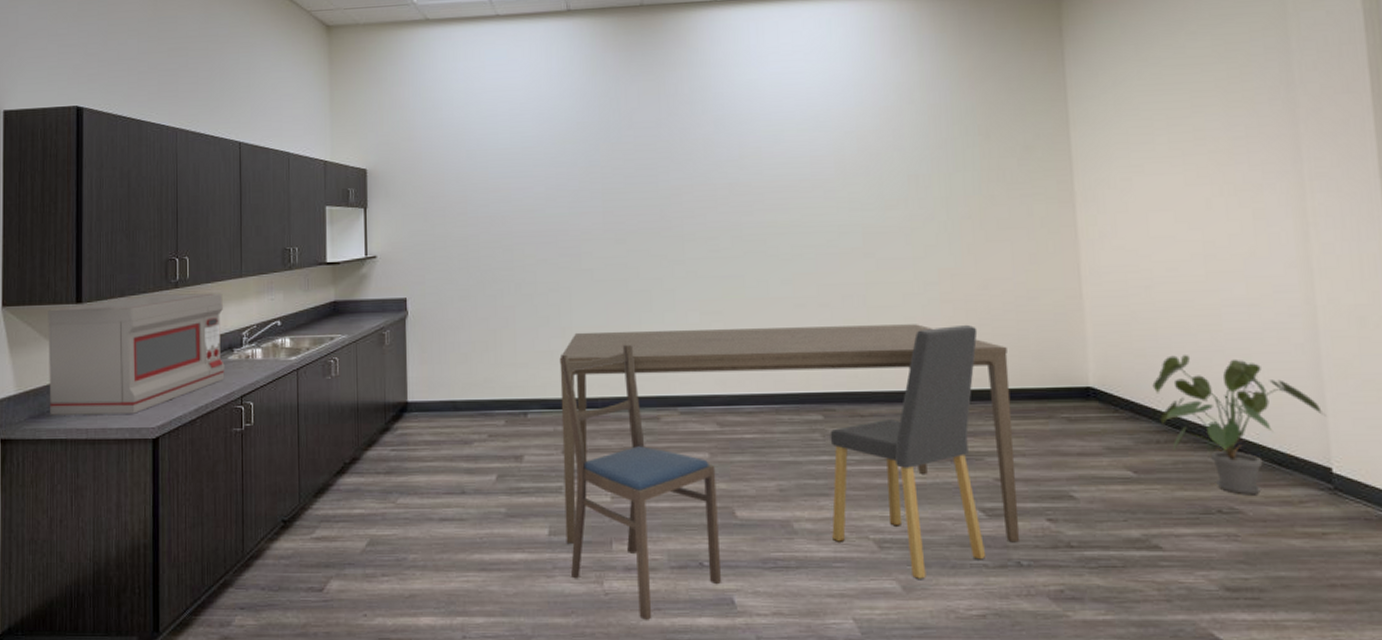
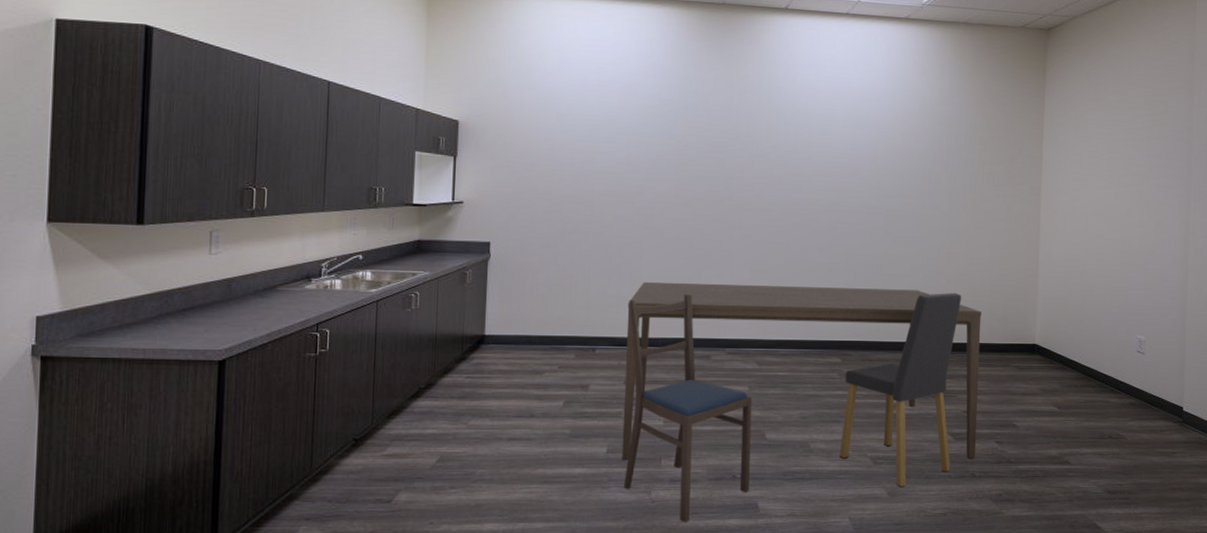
microwave: present [48,293,225,415] -> none [101,221,303,336]
house plant: present [1152,355,1326,495] -> none [1077,323,1184,426]

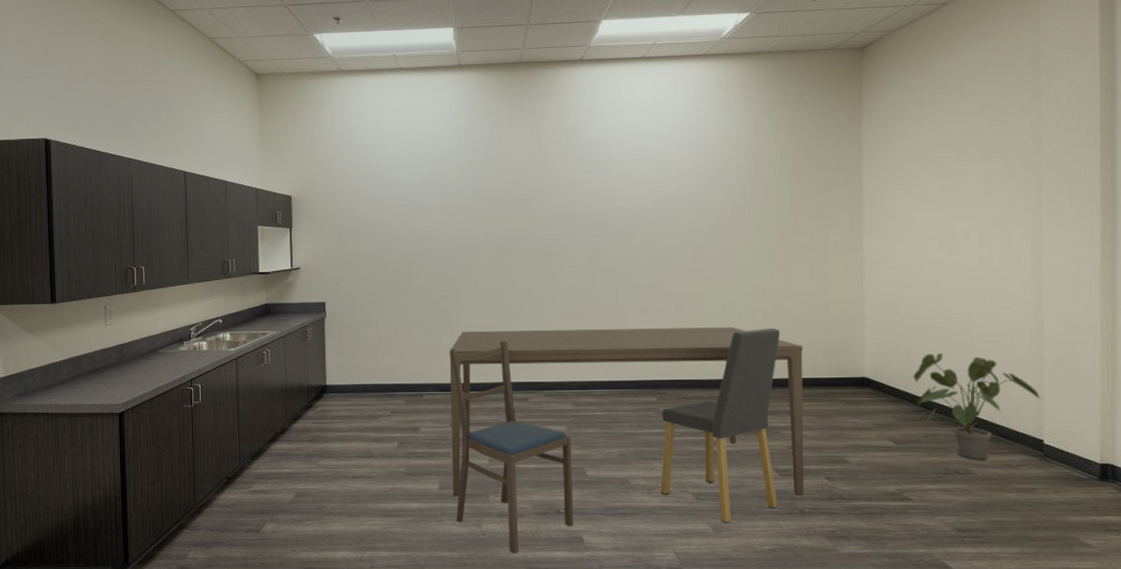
house plant: none [1077,323,1184,426] -> present [913,353,1043,460]

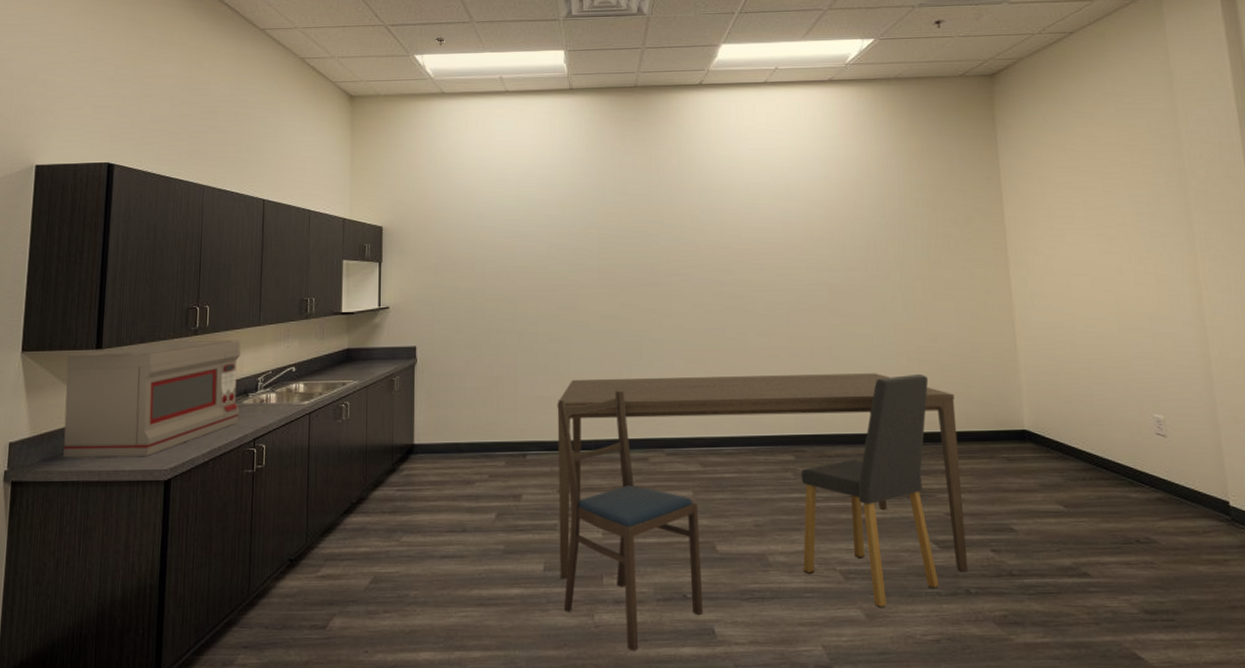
microwave: none [28,296,177,394] -> present [63,340,241,458]
house plant: present [913,353,1043,460] -> none [1078,402,1222,527]

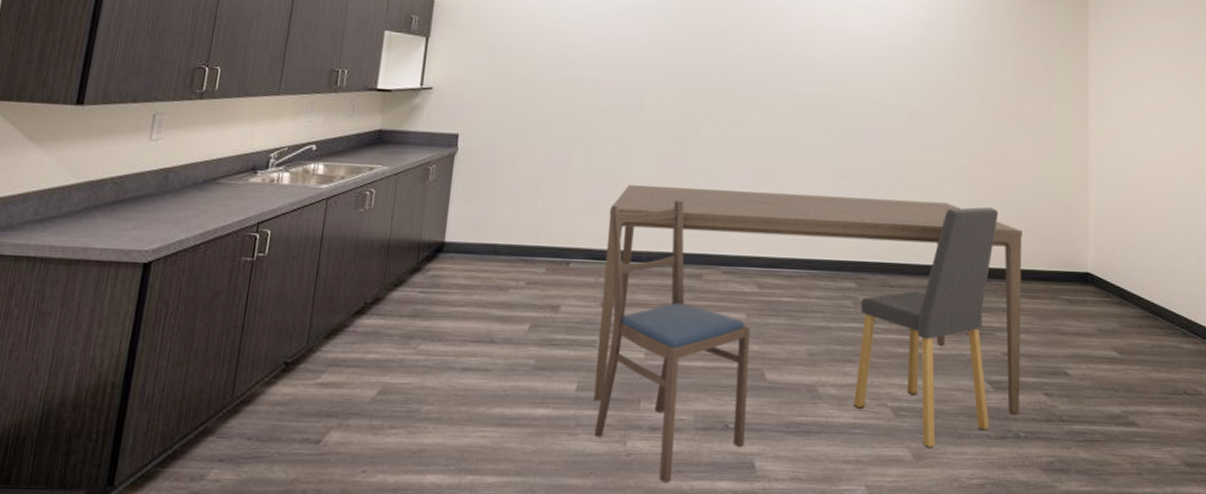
microwave: present [63,340,241,458] -> none [20,103,254,233]

